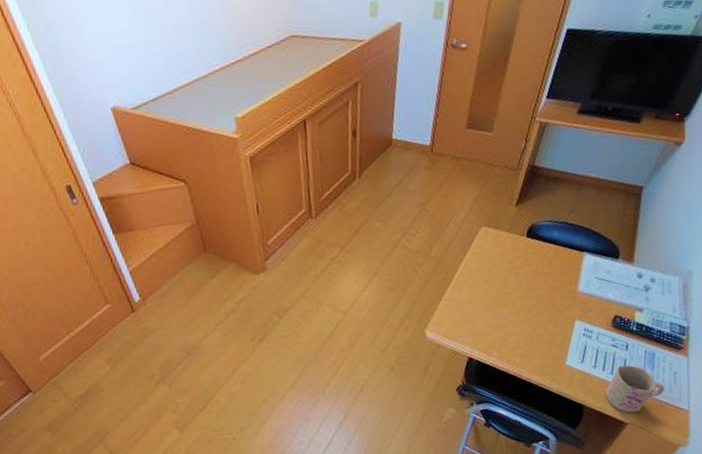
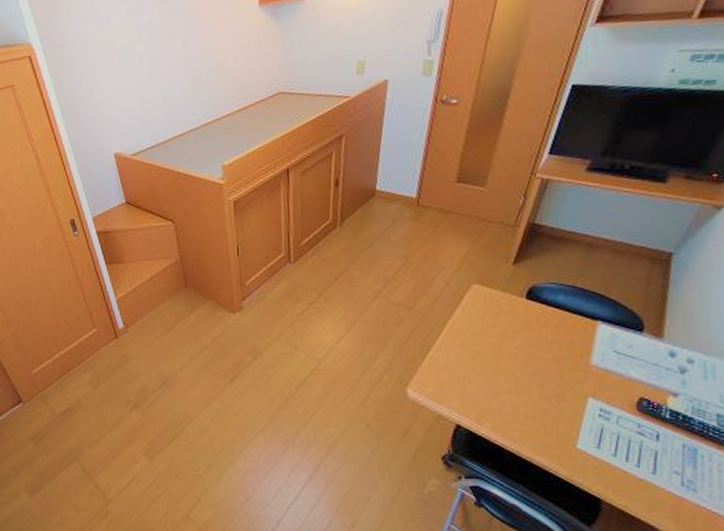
mug: present [606,364,665,413] -> none [631,458,714,518]

